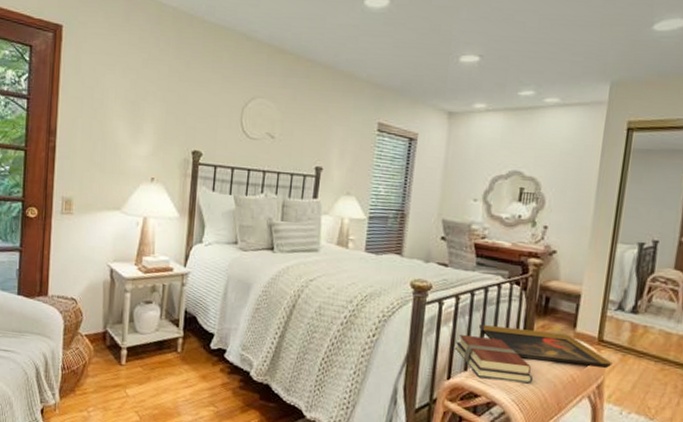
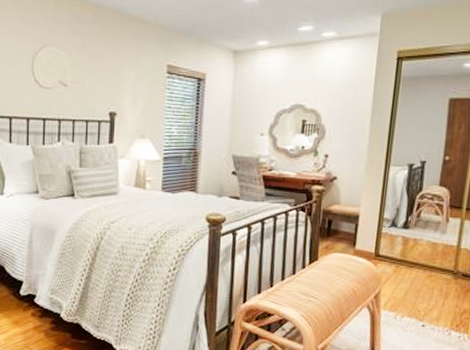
books: present [455,335,533,384] -> none [249,261,319,300]
decorative tray: present [478,324,613,369] -> none [269,250,388,280]

